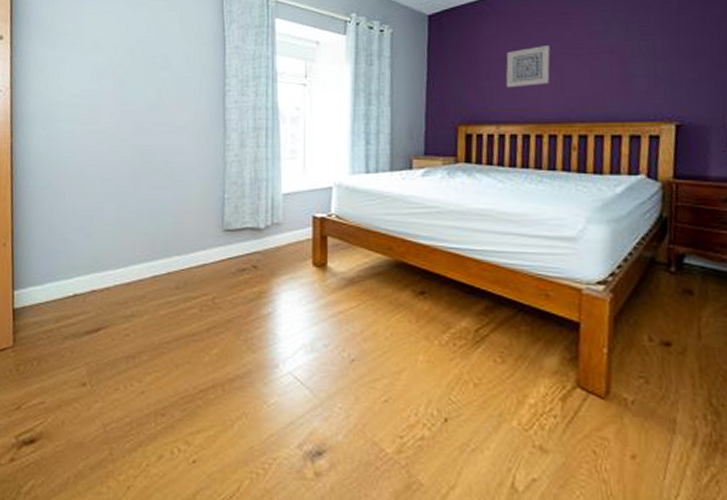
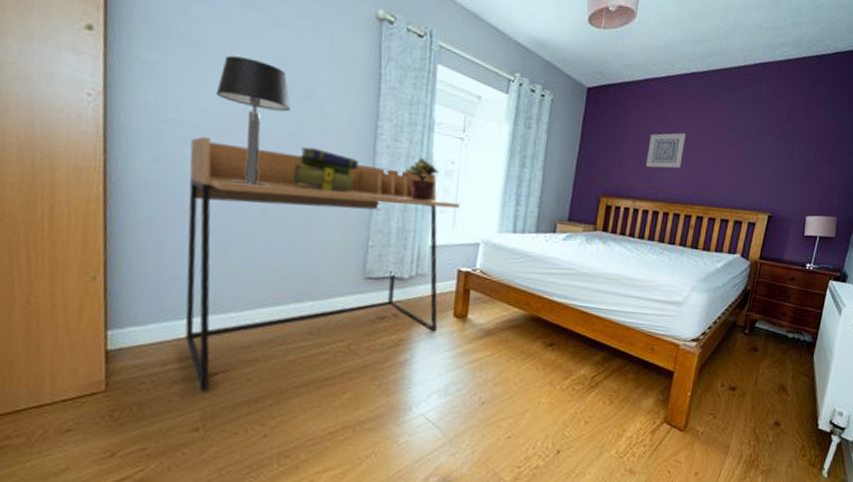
desk: none [73,113,309,347] -> present [185,136,460,392]
table lamp: none [91,41,150,152] -> present [215,55,290,187]
stack of books: none [155,111,211,149] -> present [293,147,359,193]
potted plant: none [254,109,285,150] -> present [406,158,438,202]

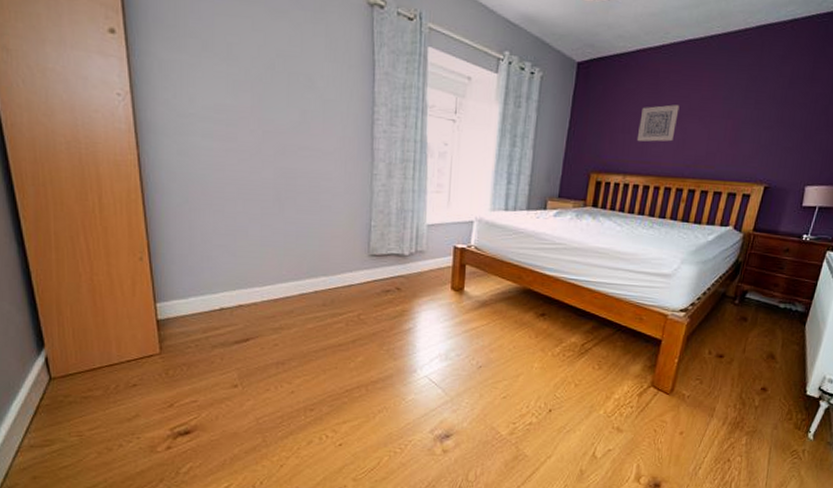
desk: present [185,136,460,392] -> none [209,128,454,355]
table lamp: present [215,55,290,187] -> none [226,50,293,174]
stack of books: present [293,147,359,193] -> none [300,135,359,176]
potted plant: present [406,158,438,202] -> none [402,141,433,183]

